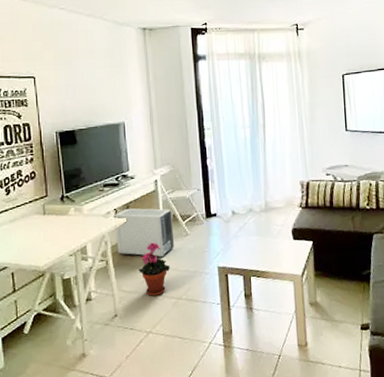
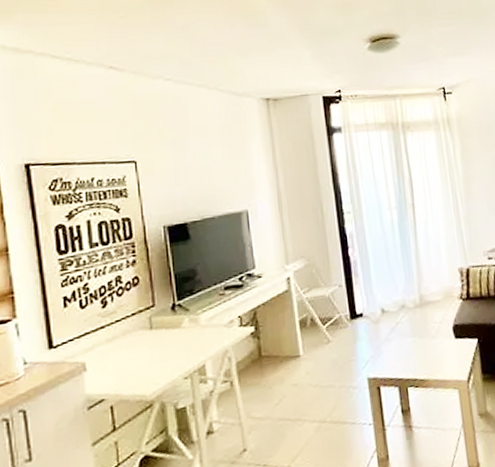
air purifier: present [114,208,175,258] -> none [239,311,315,373]
potted plant: present [139,242,170,296] -> none [271,353,310,422]

